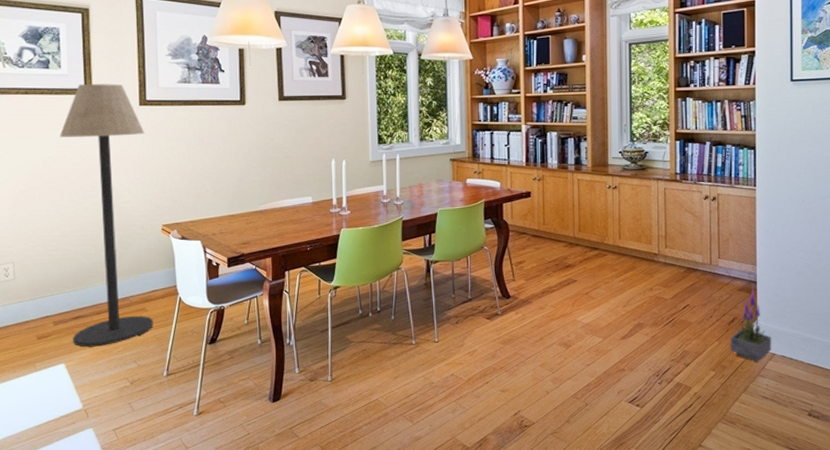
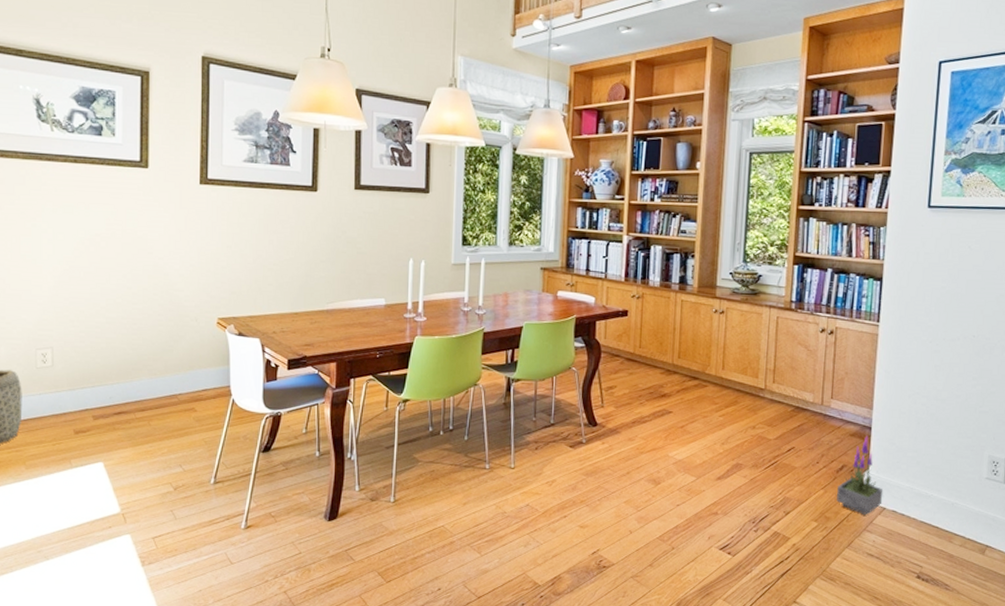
floor lamp: present [59,84,154,347] -> none [109,156,205,447]

